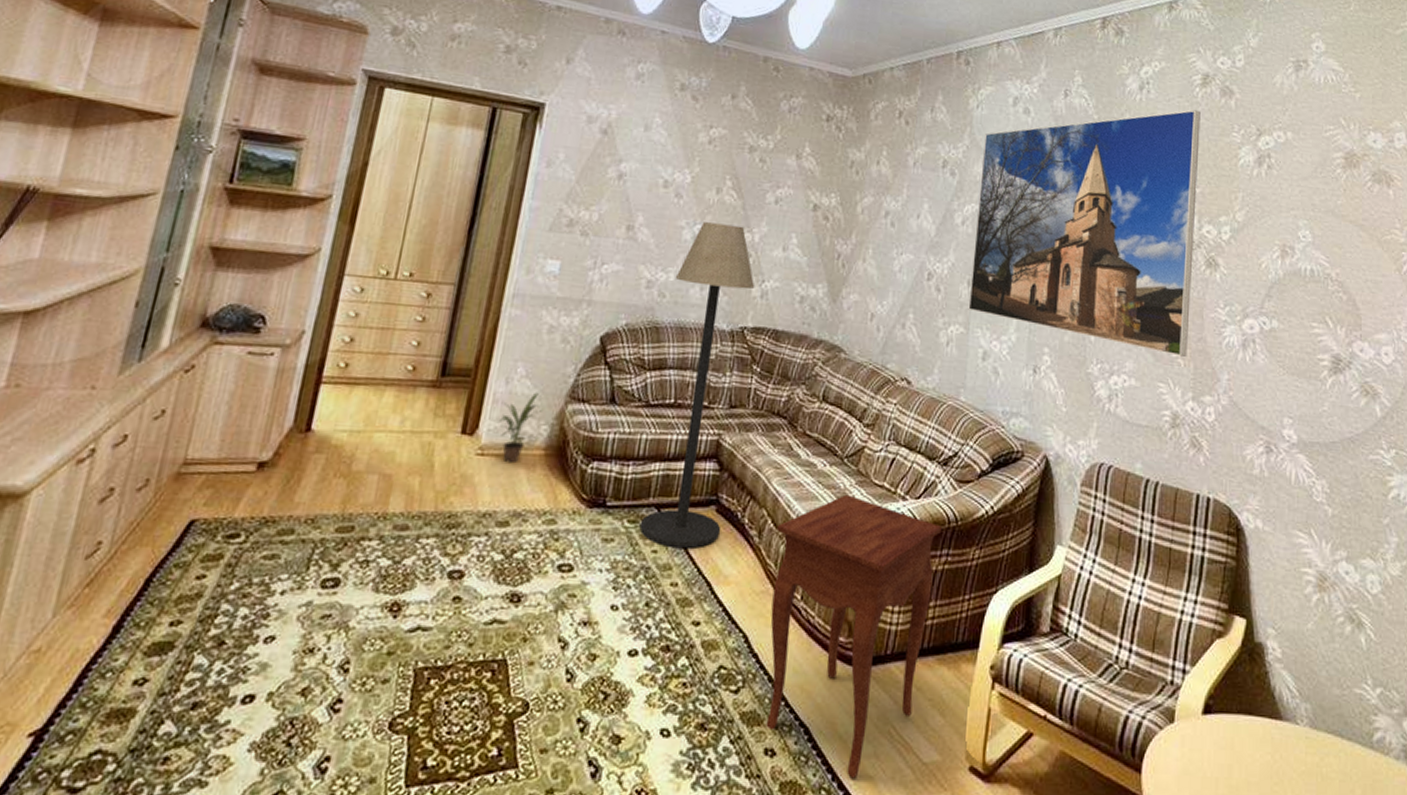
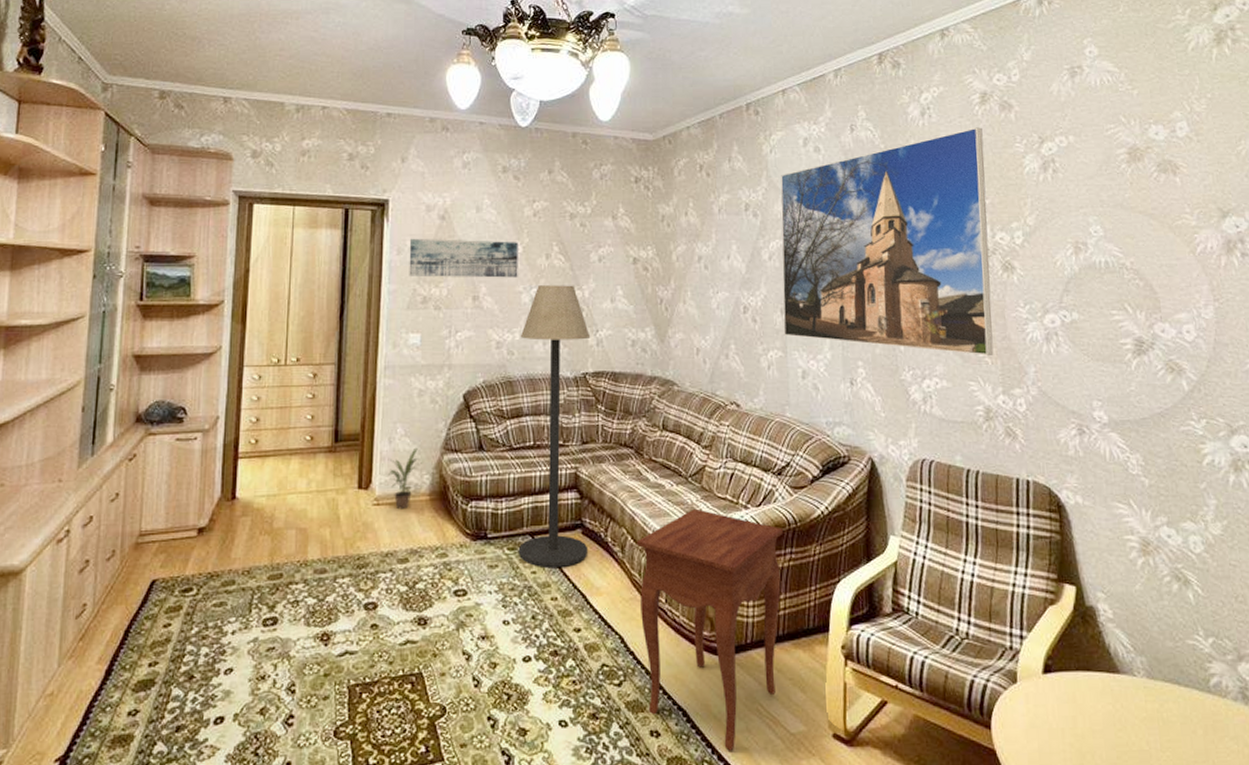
wall art: none [556,150,687,210] -> present [409,238,518,278]

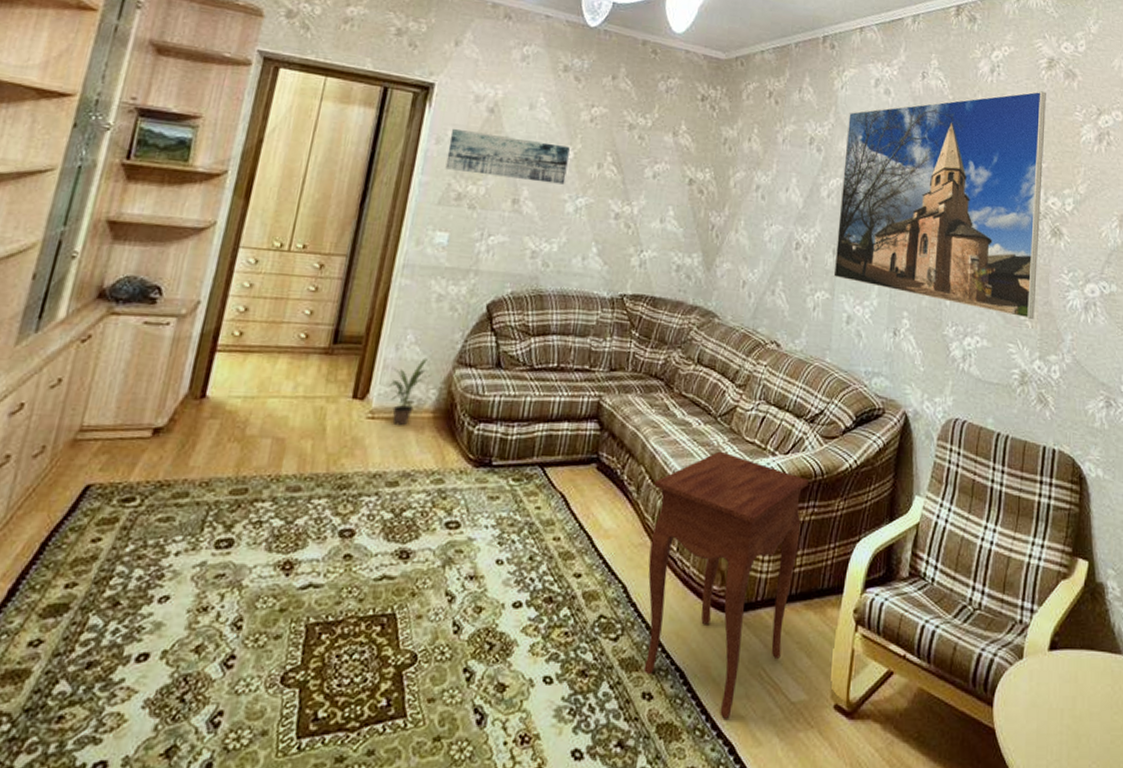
floor lamp: present [518,285,591,567] -> none [523,196,634,504]

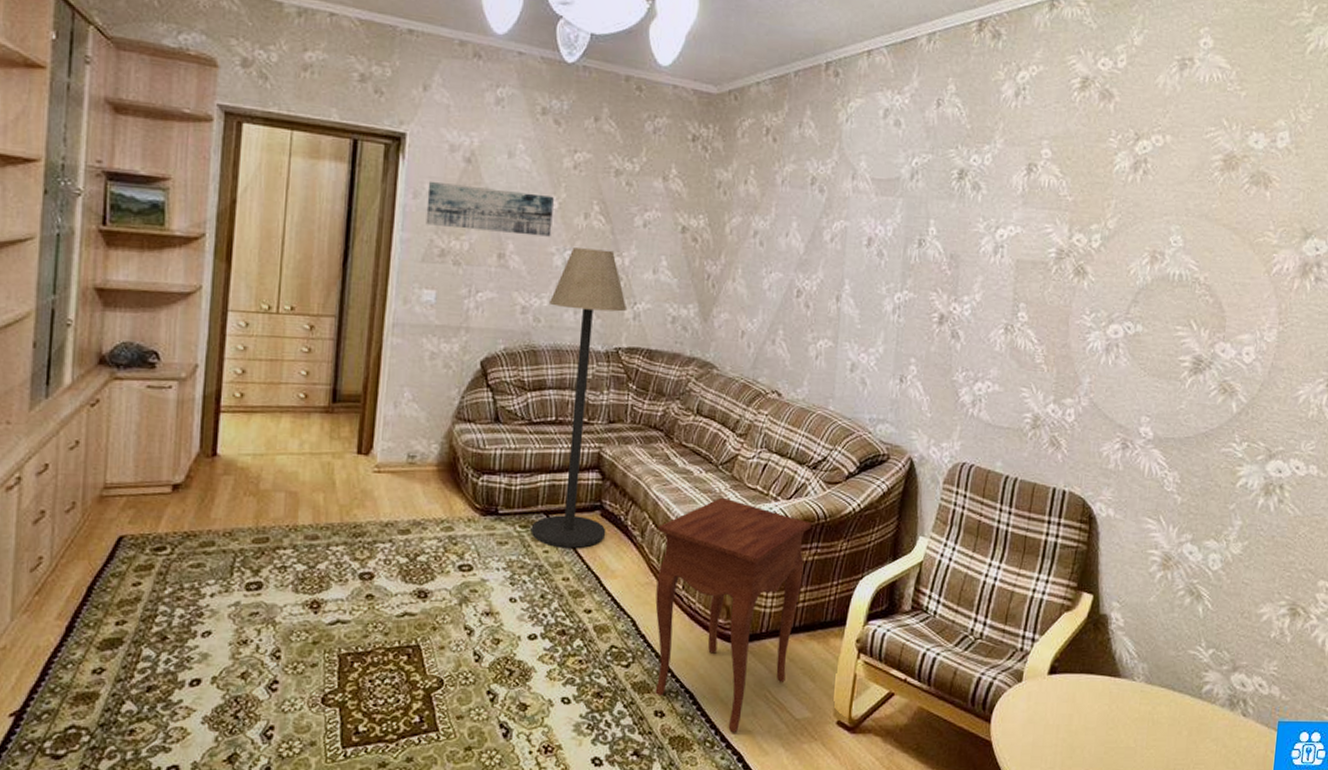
potted plant: present [386,357,431,426] -> none [389,414,432,479]
floor lamp: none [523,196,634,504] -> present [530,248,628,548]
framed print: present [833,91,1046,319] -> none [837,115,1078,362]

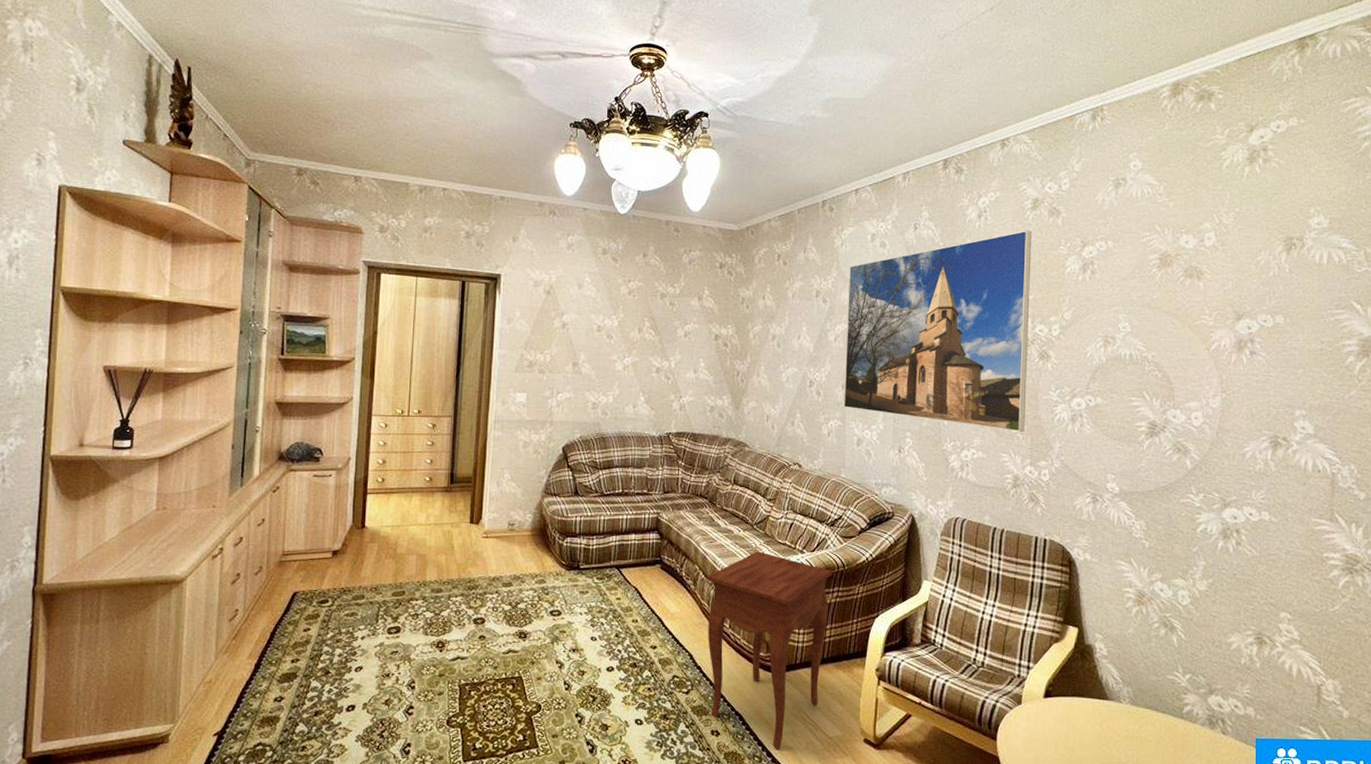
wall art: present [425,181,554,237] -> none [517,309,614,348]
floor lamp: present [530,248,628,548] -> none [605,355,675,595]
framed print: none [837,115,1078,362] -> present [843,230,1032,432]

